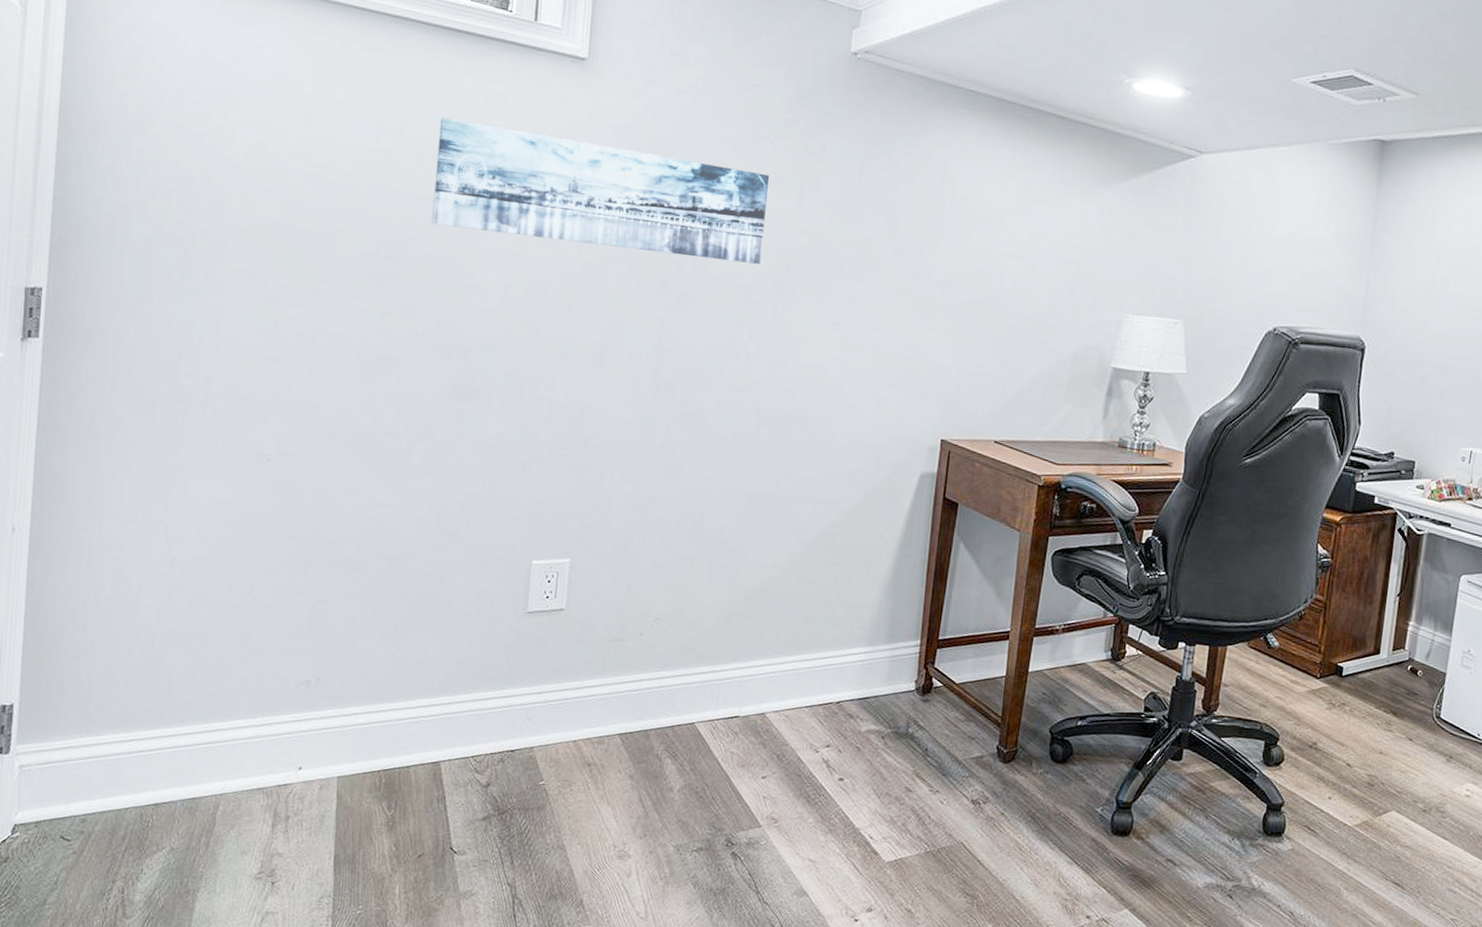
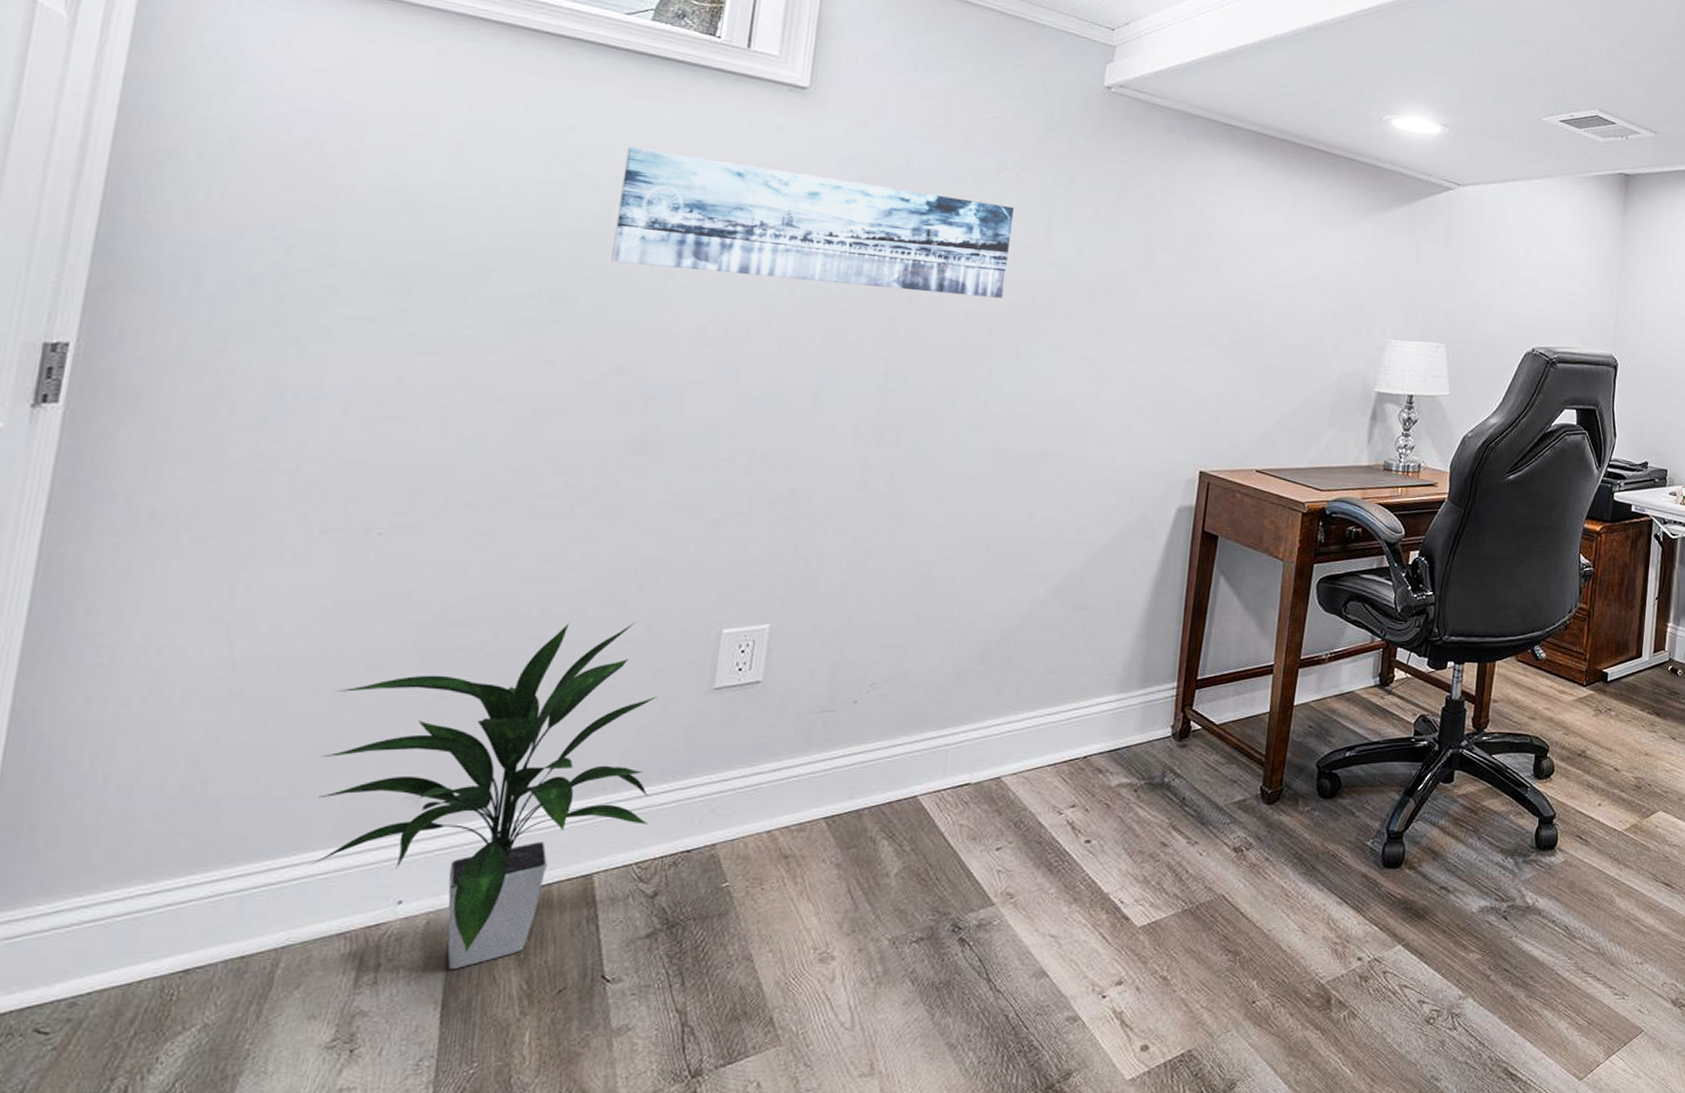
indoor plant: none [236,545,483,829] -> present [311,623,658,970]

